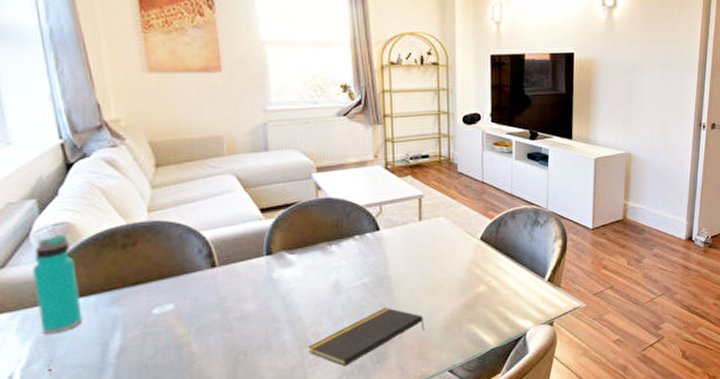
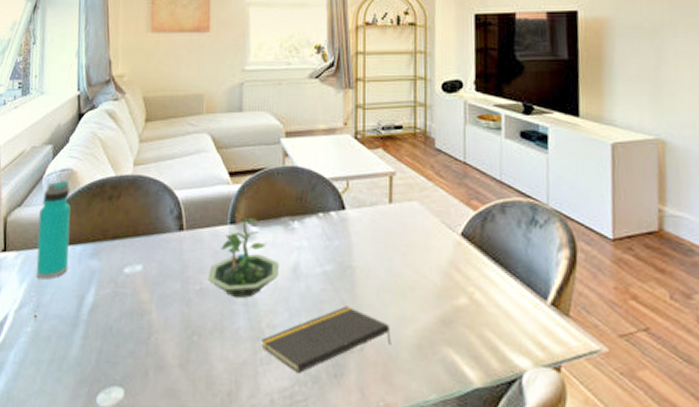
terrarium: none [248,248,320,318] -> present [207,218,279,299]

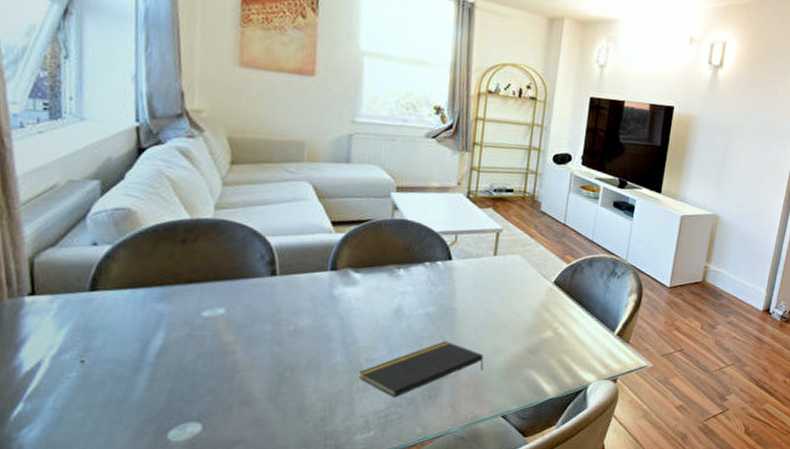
water bottle: present [36,181,71,279] -> none [81,220,129,324]
terrarium: present [207,218,279,299] -> none [303,265,381,338]

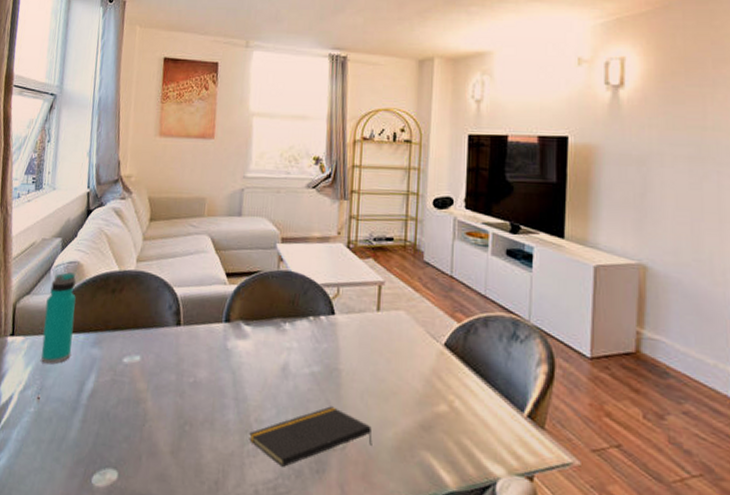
water bottle: none [81,220,129,324] -> present [41,272,76,364]

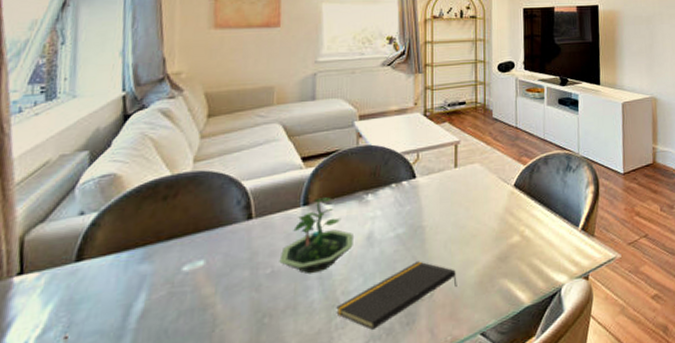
water bottle: present [41,272,76,364] -> none [67,187,114,297]
terrarium: none [201,317,269,393] -> present [279,197,353,274]

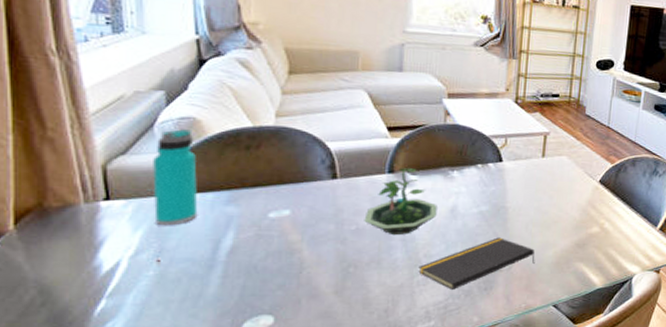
water bottle: none [67,187,114,297] -> present [153,129,198,226]

